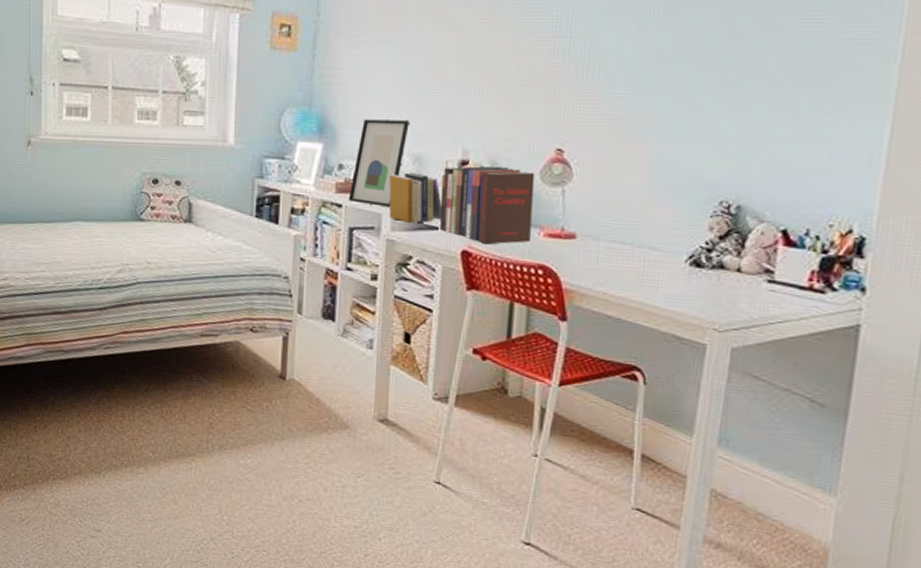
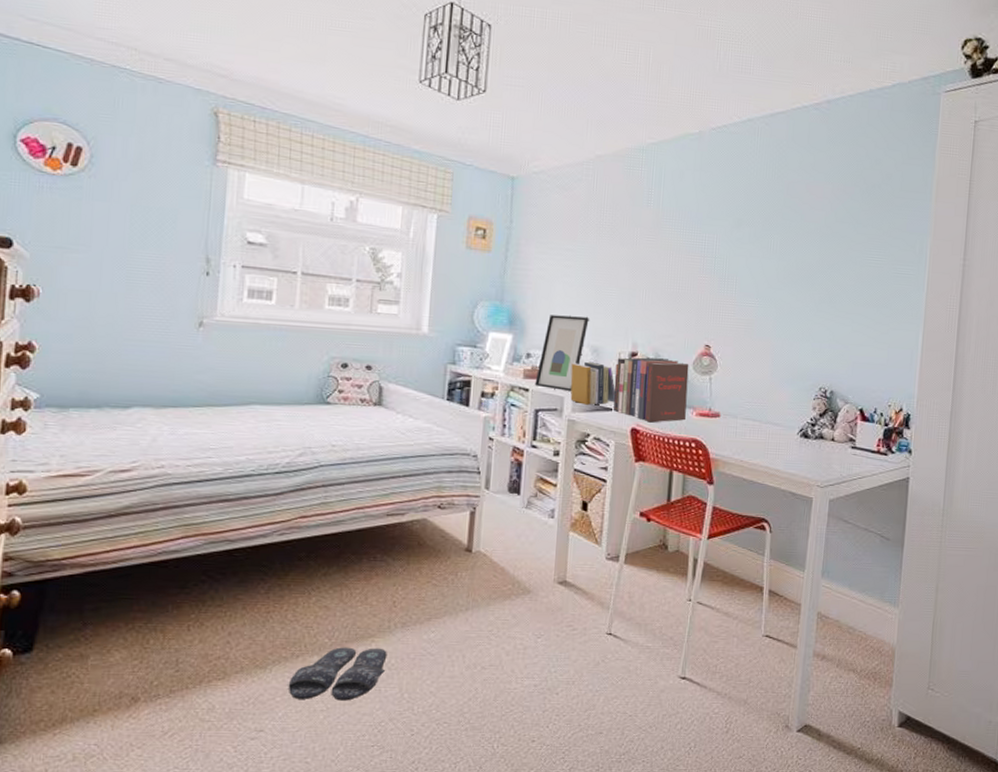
slippers: none [119,462,206,515] -> present [288,647,387,701]

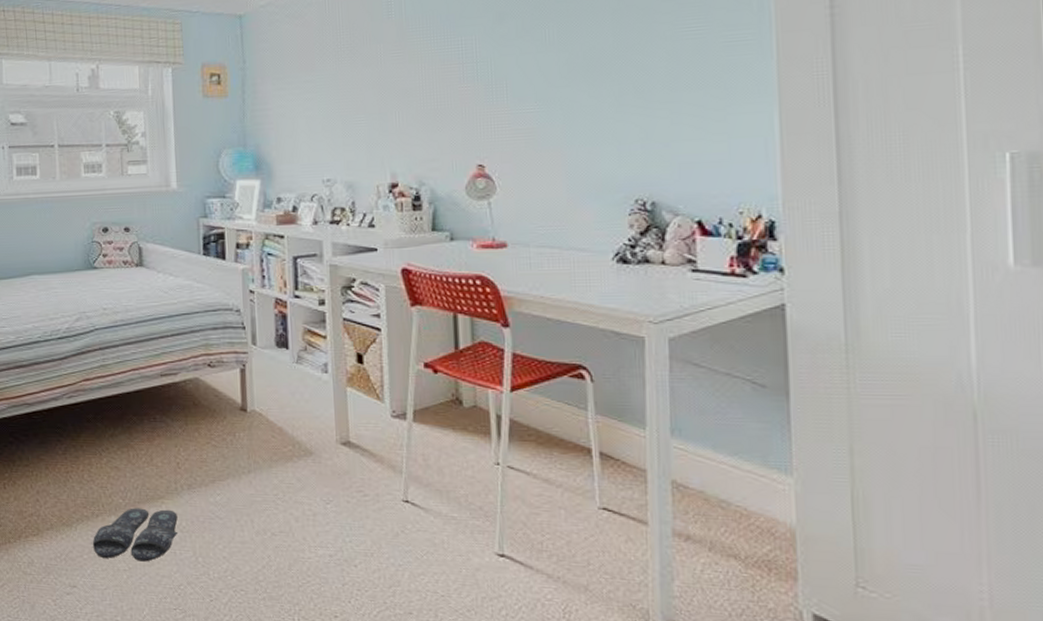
picture frame: present [534,315,590,392] -> none [289,150,340,235]
books: present [570,361,616,406] -> none [326,199,380,248]
books: present [613,357,689,423] -> none [374,186,465,261]

